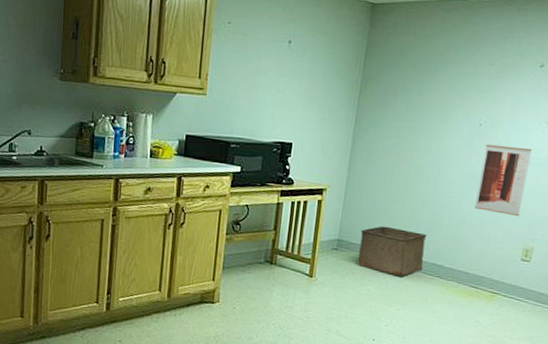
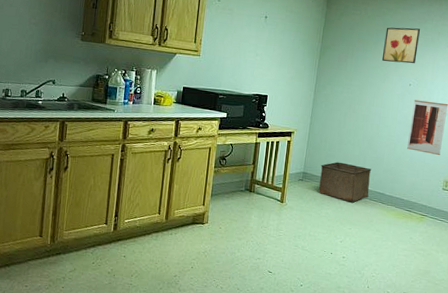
wall art: none [442,48,496,97] -> present [381,27,420,64]

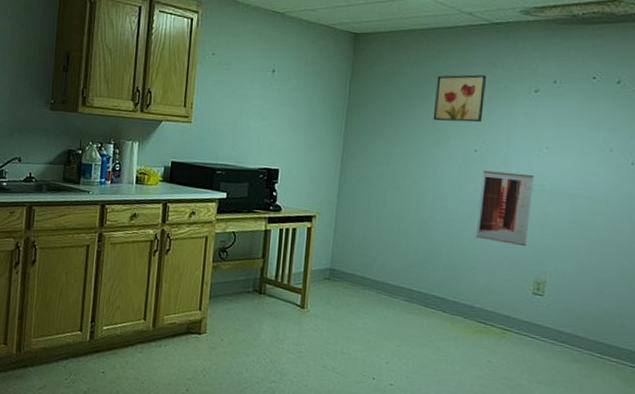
storage bin: present [319,162,372,203] -> none [352,255,426,310]

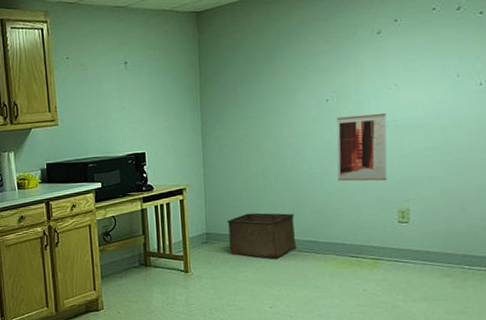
storage bin: none [352,255,426,310] -> present [227,212,297,259]
wall art: present [432,74,486,123] -> none [281,27,330,80]

